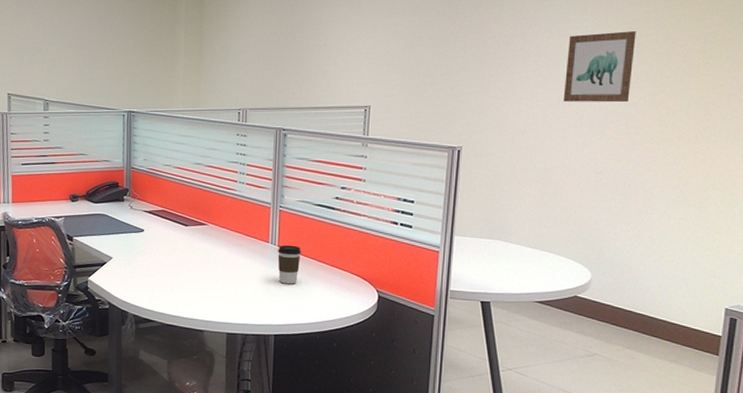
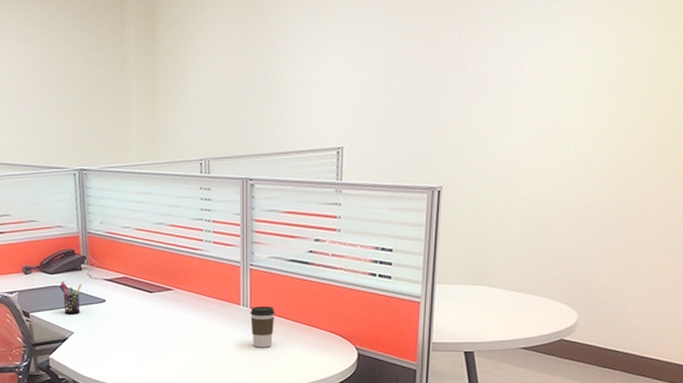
pen holder: none [102,209,123,241] -> present [59,280,82,315]
wall art: present [563,31,636,103] -> none [549,46,627,130]

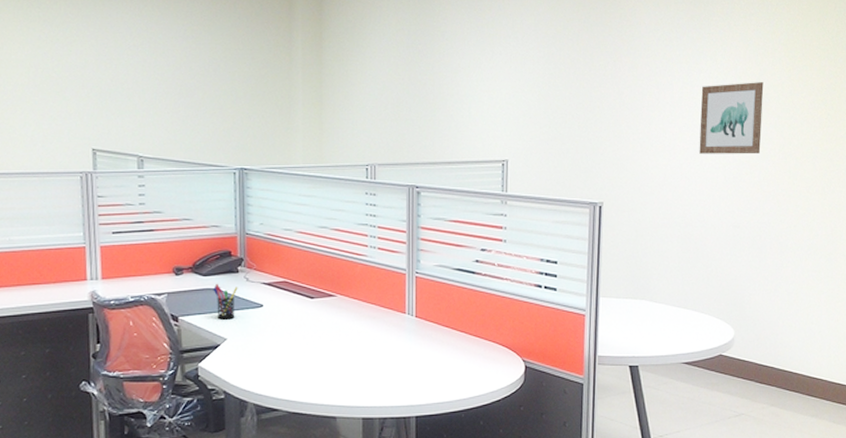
coffee cup: present [250,305,275,348] -> none [416,315,441,359]
wall art: none [549,46,627,130] -> present [699,82,764,154]

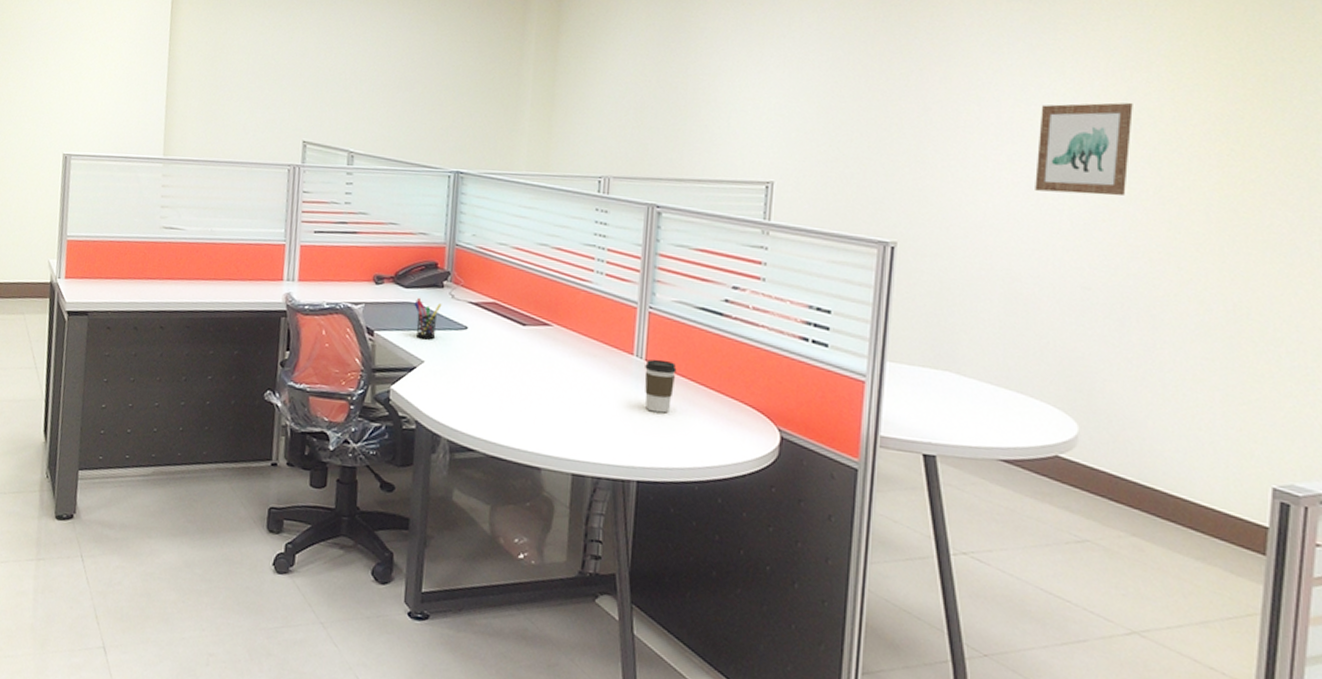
coffee cup: none [416,315,441,359] -> present [644,359,677,413]

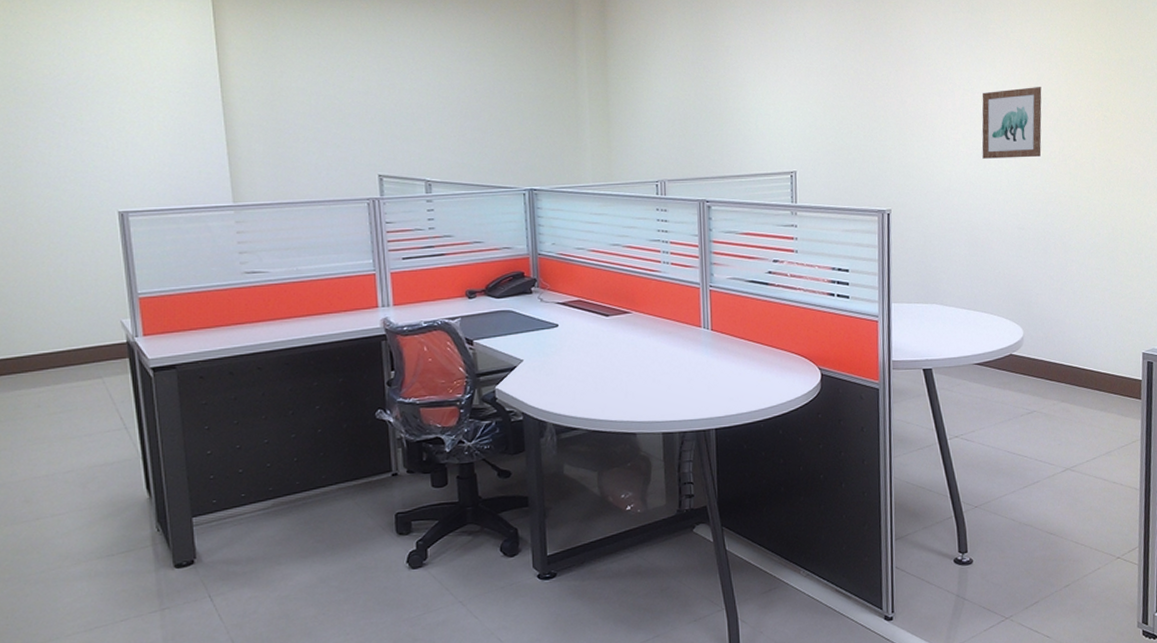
pen holder: present [414,297,442,340] -> none [507,305,533,341]
coffee cup: present [644,359,677,413] -> none [711,327,737,371]

